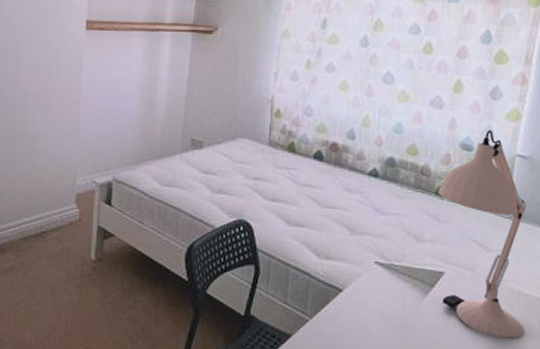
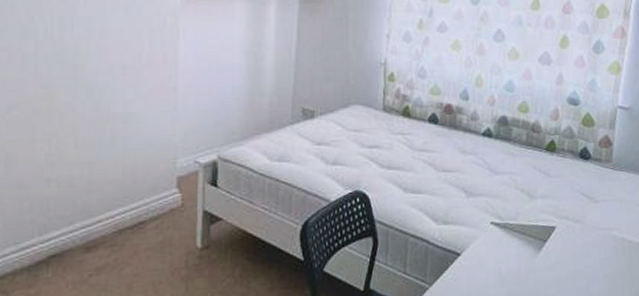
desk lamp: present [438,130,527,339] -> none [548,83,629,285]

